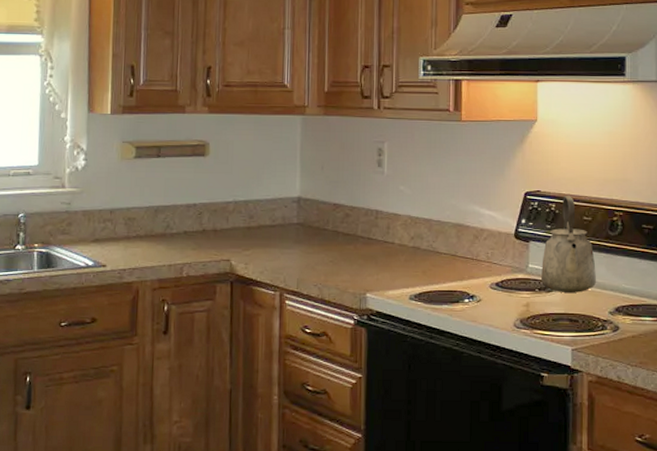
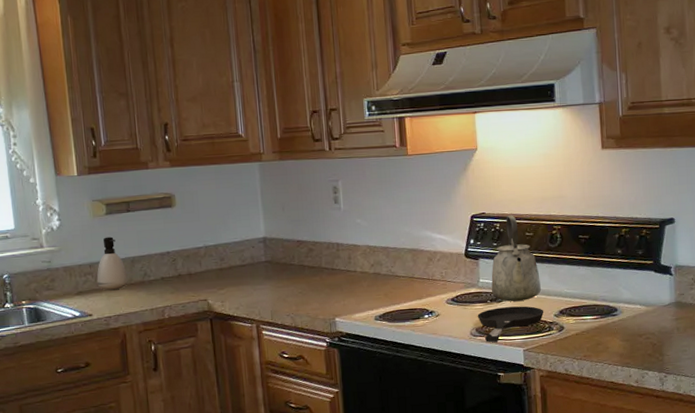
soap dispenser: none [115,182,149,241] -> present [96,237,128,291]
frying pan: none [523,298,598,337] -> present [477,306,544,342]

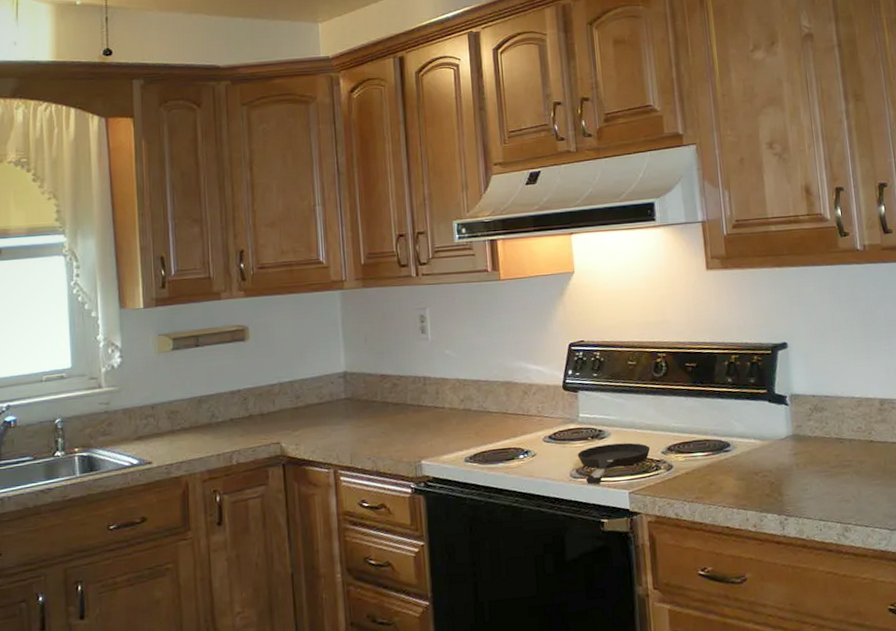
soap dispenser: present [96,237,128,291] -> none [159,374,193,435]
kettle: present [491,215,542,302] -> none [592,342,647,438]

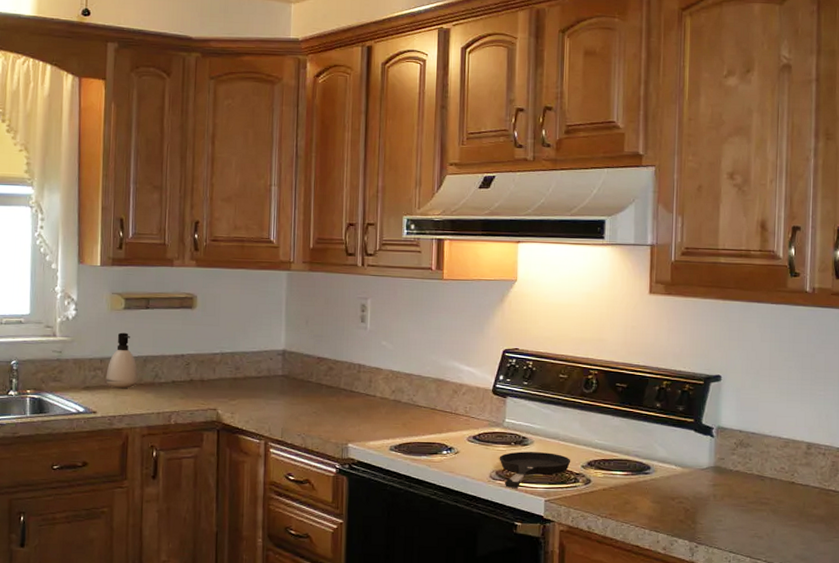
soap dispenser: none [159,374,193,435] -> present [105,332,138,389]

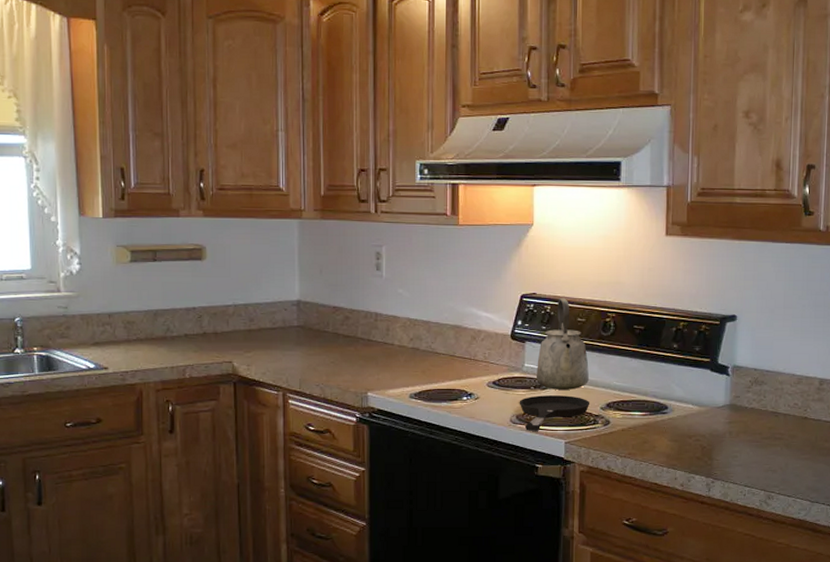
soap dispenser: present [105,332,138,389] -> none [115,286,149,344]
kettle: none [516,354,571,447] -> present [535,298,590,390]

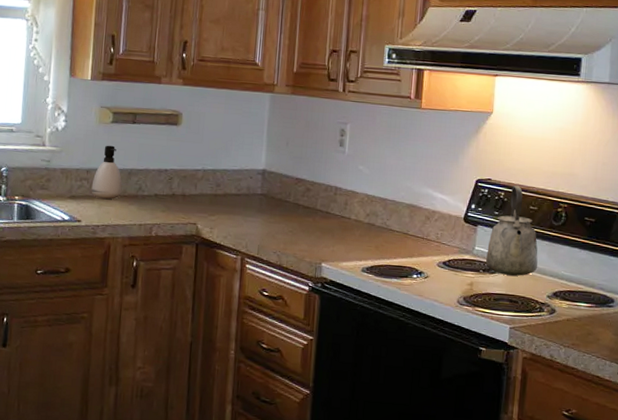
soap dispenser: none [115,286,149,344] -> present [91,145,123,200]
frying pan: present [519,395,590,431] -> none [467,279,537,314]

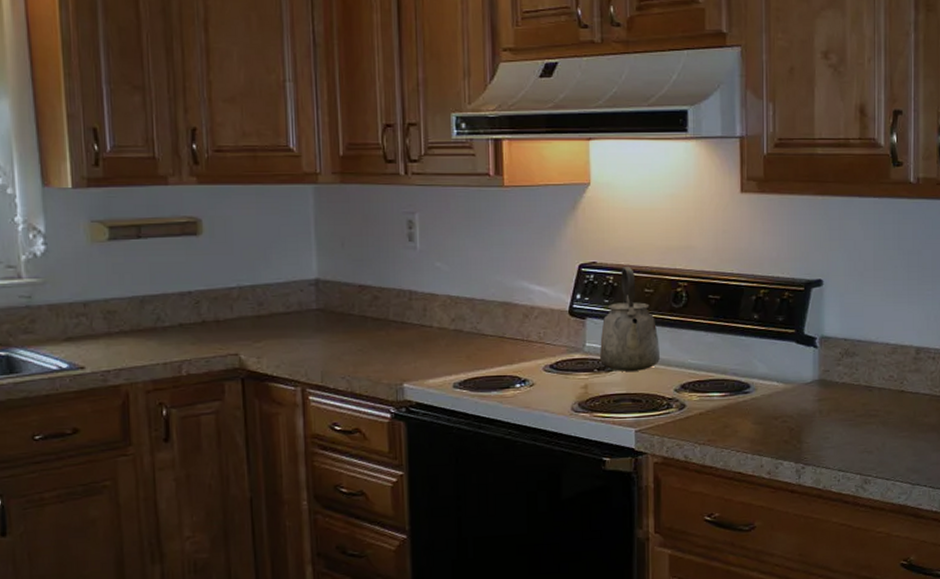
soap dispenser: present [91,145,123,200] -> none [92,269,135,338]

